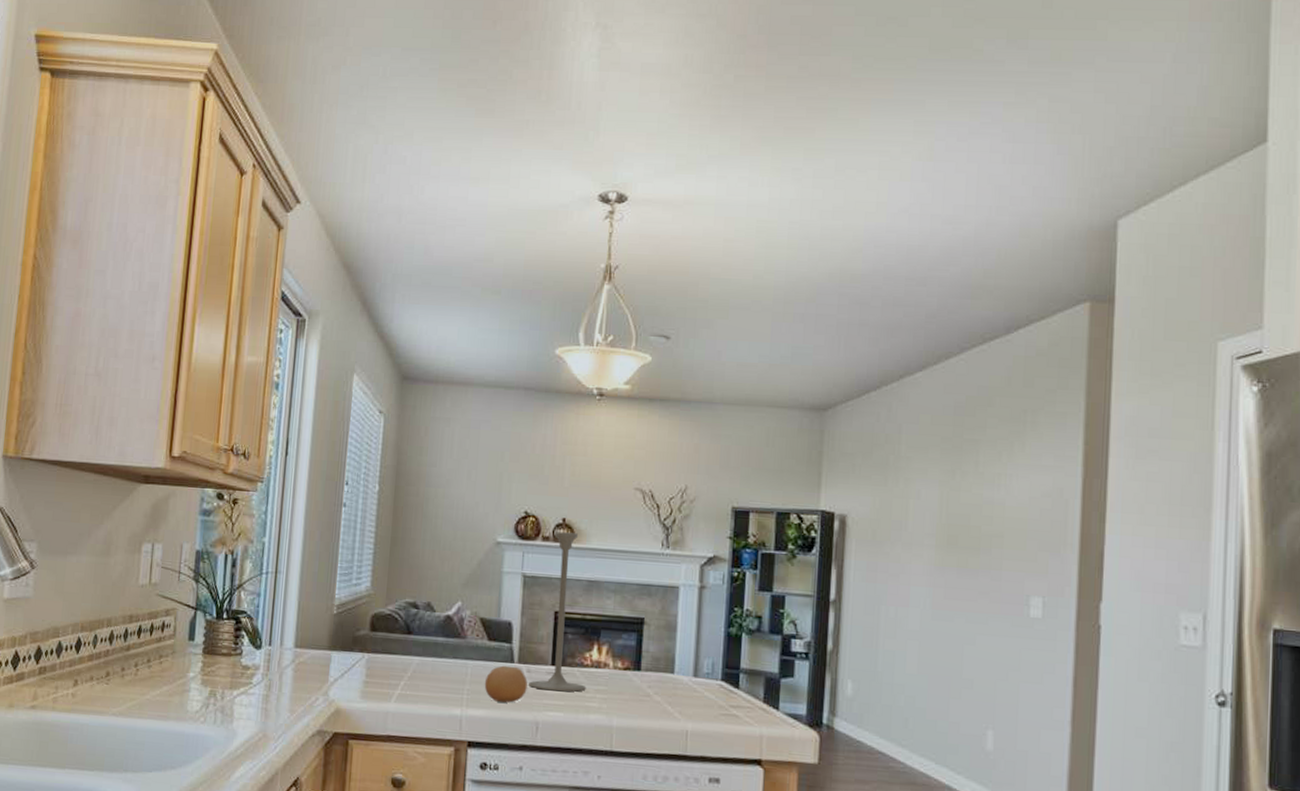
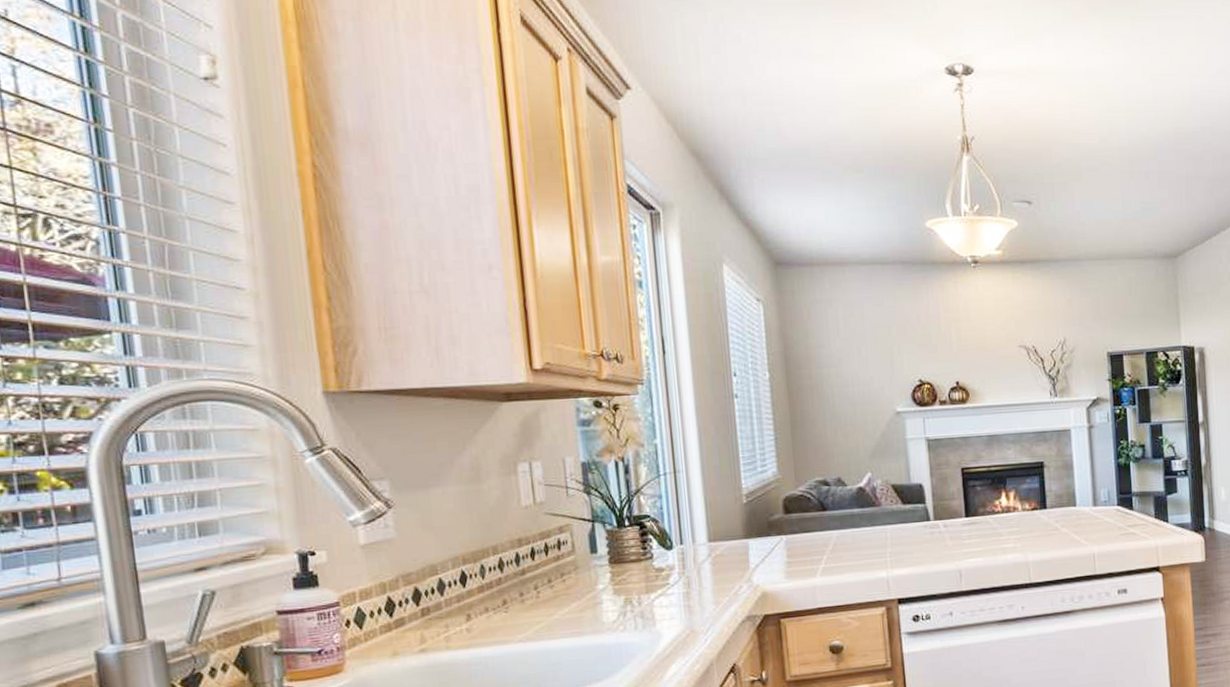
fruit: present [484,665,528,703] -> none [905,524,946,559]
candlestick: present [528,532,586,692] -> none [947,394,1001,541]

